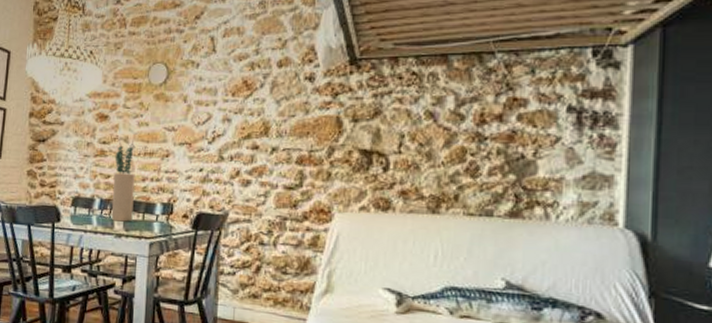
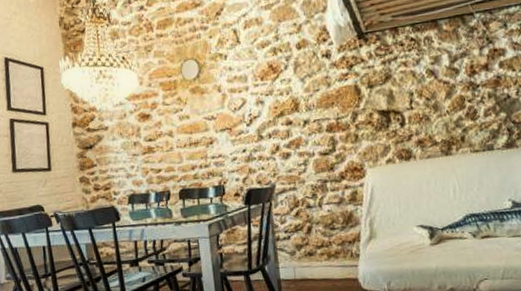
vase: present [111,140,135,222] -> none [163,133,189,211]

